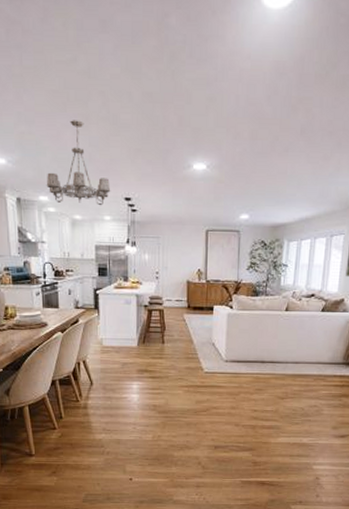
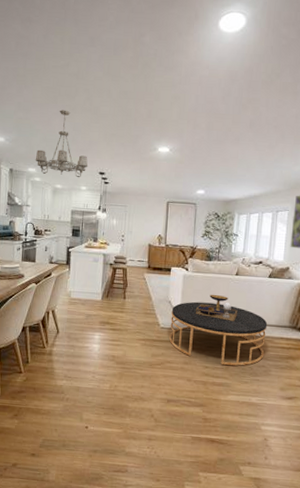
coffee table: none [214,333,320,408] -> present [169,294,268,366]

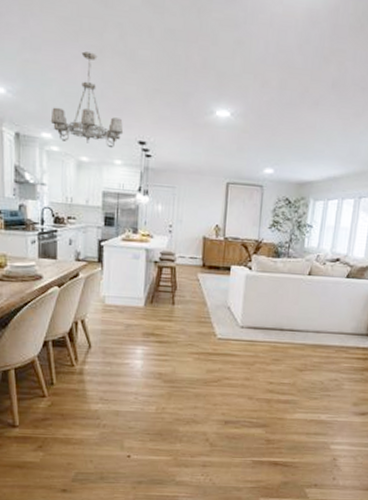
coffee table: present [169,294,268,366] -> none [228,298,343,381]

